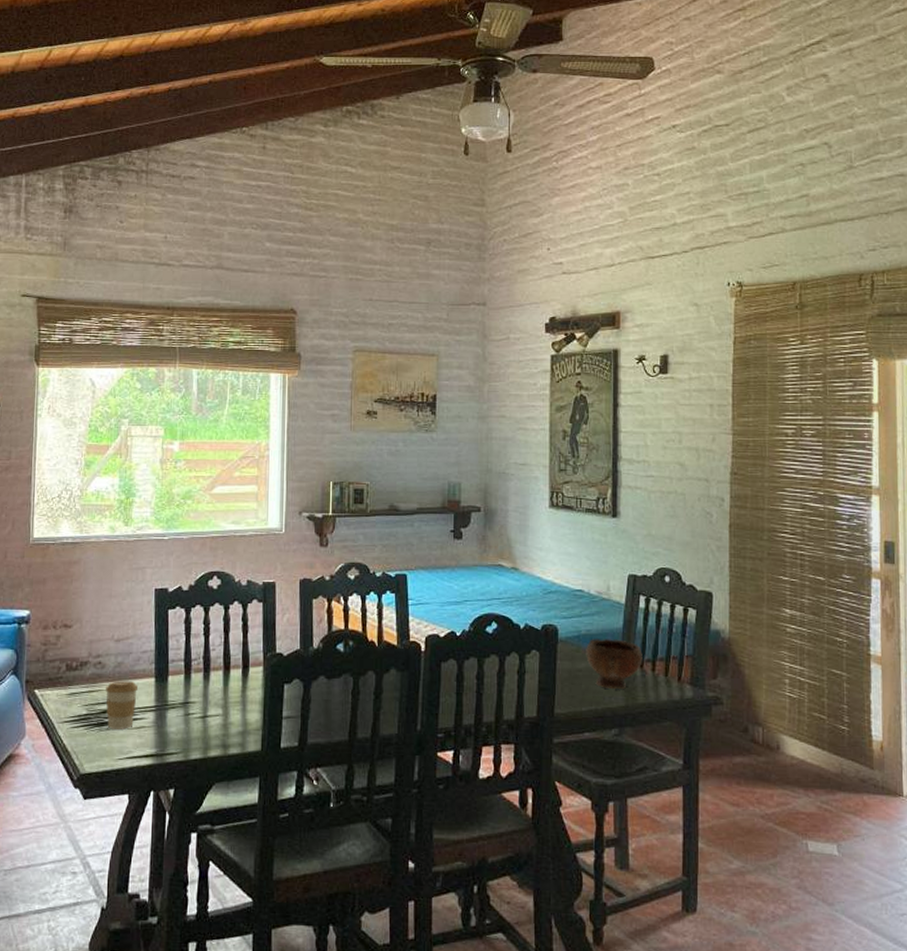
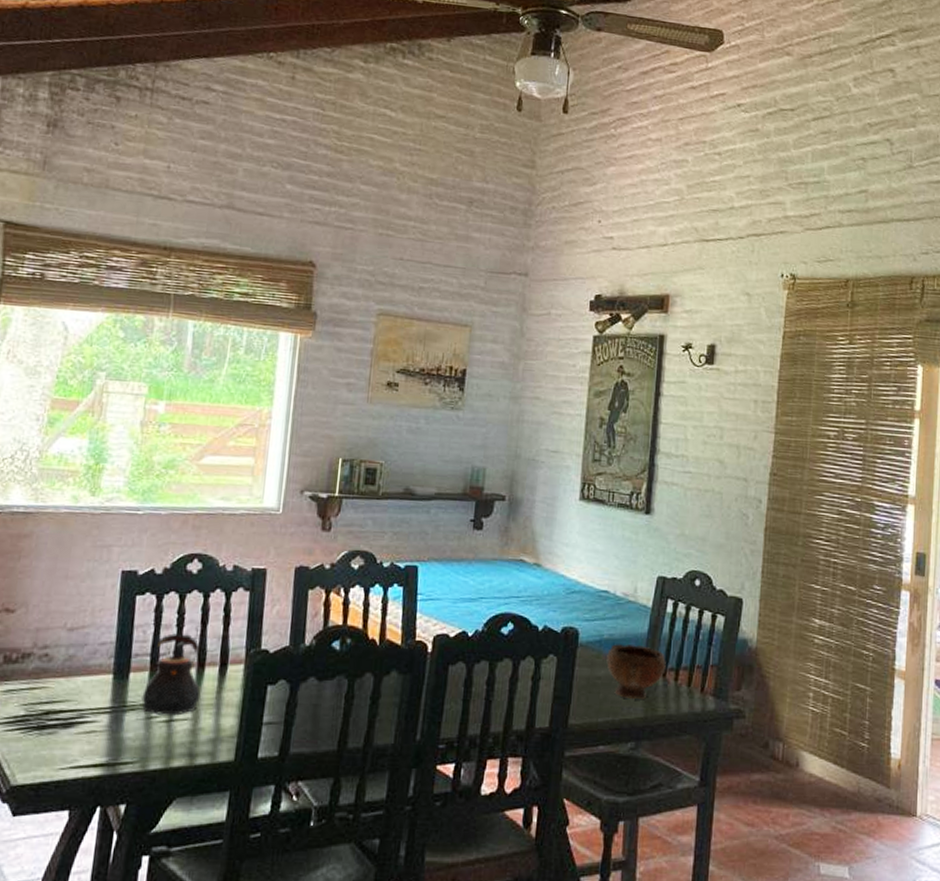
coffee cup: present [105,681,139,730] -> none [49,677,92,734]
teapot: none [180,641,228,712] -> present [142,633,201,716]

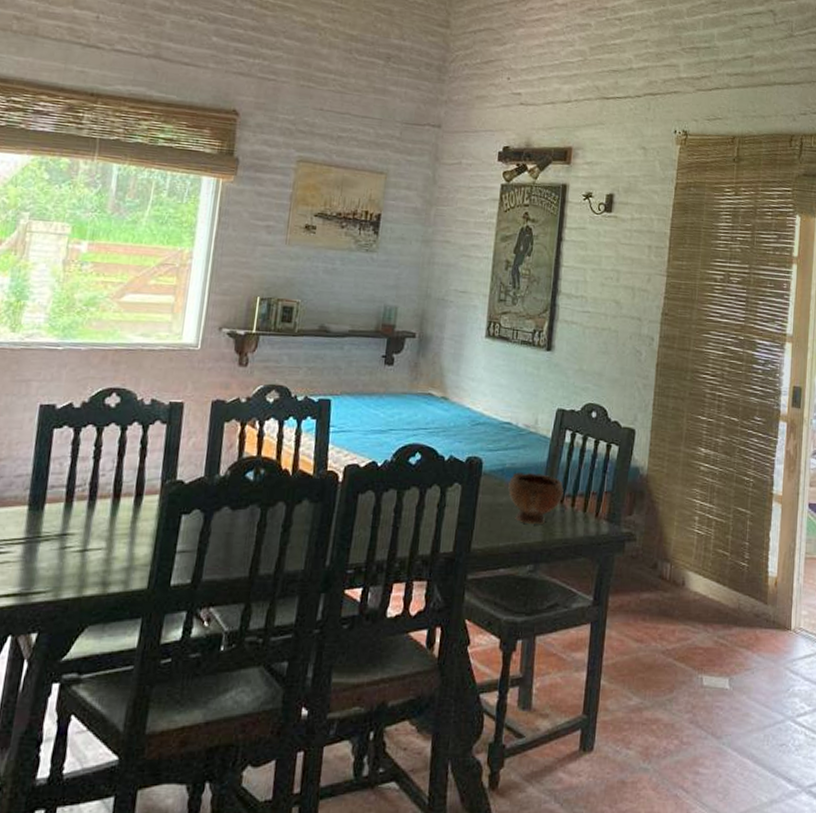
teapot: present [142,633,201,716] -> none [56,465,116,545]

